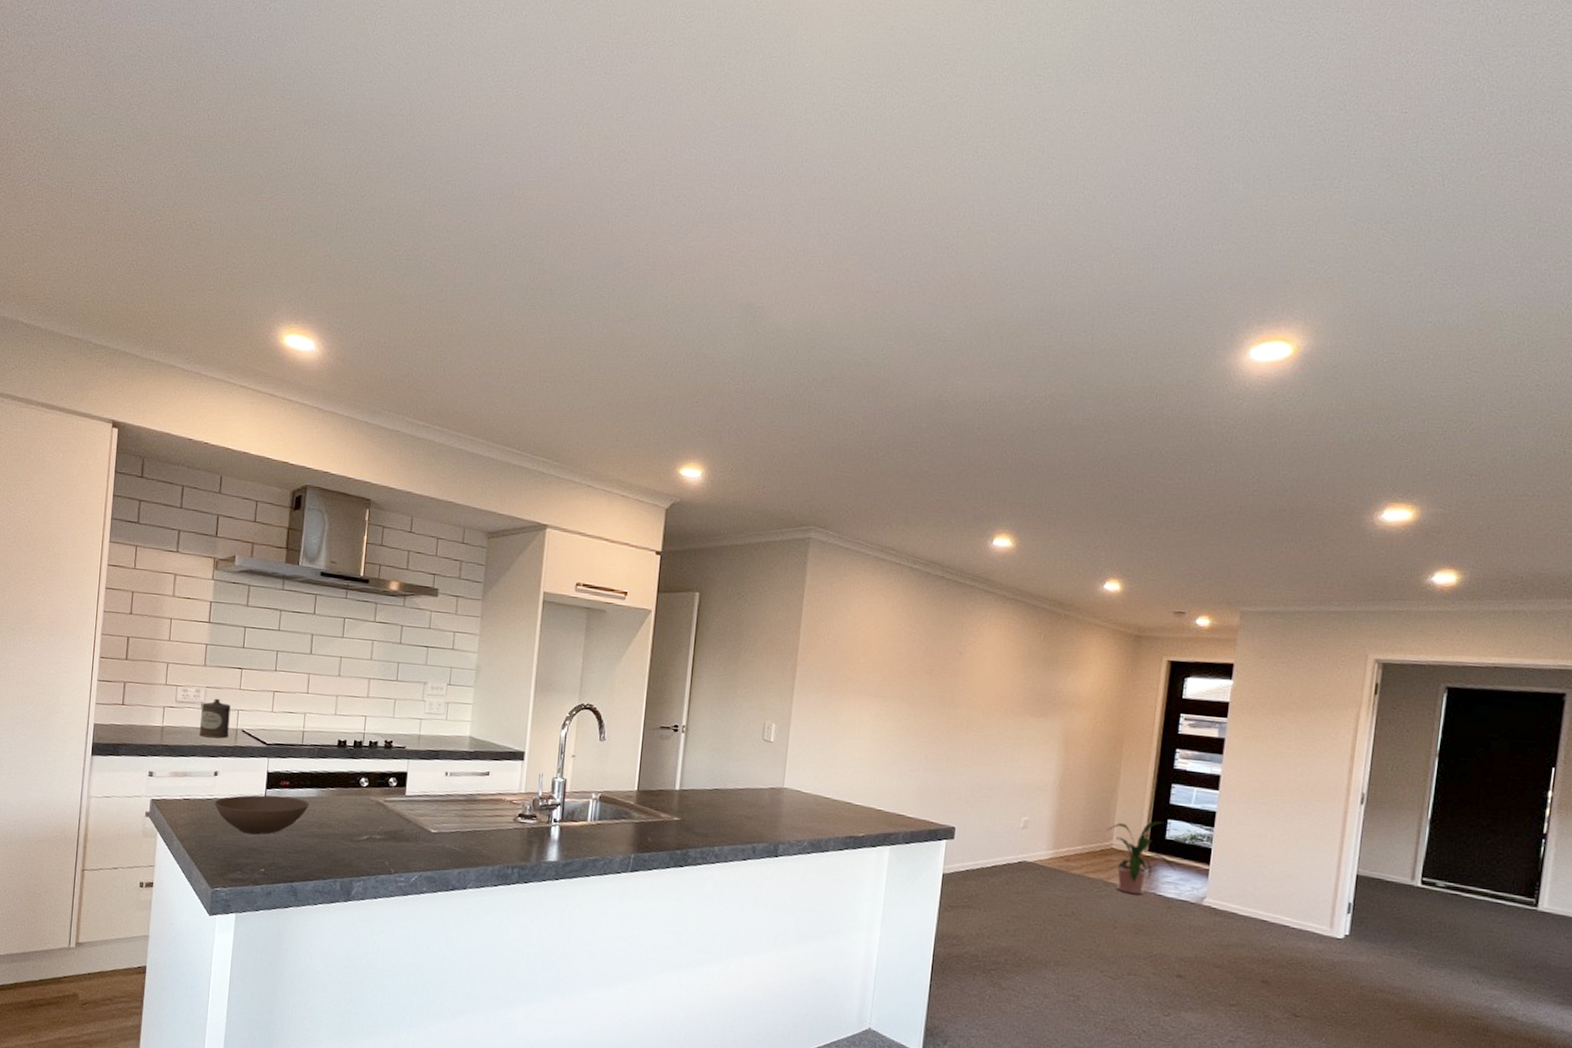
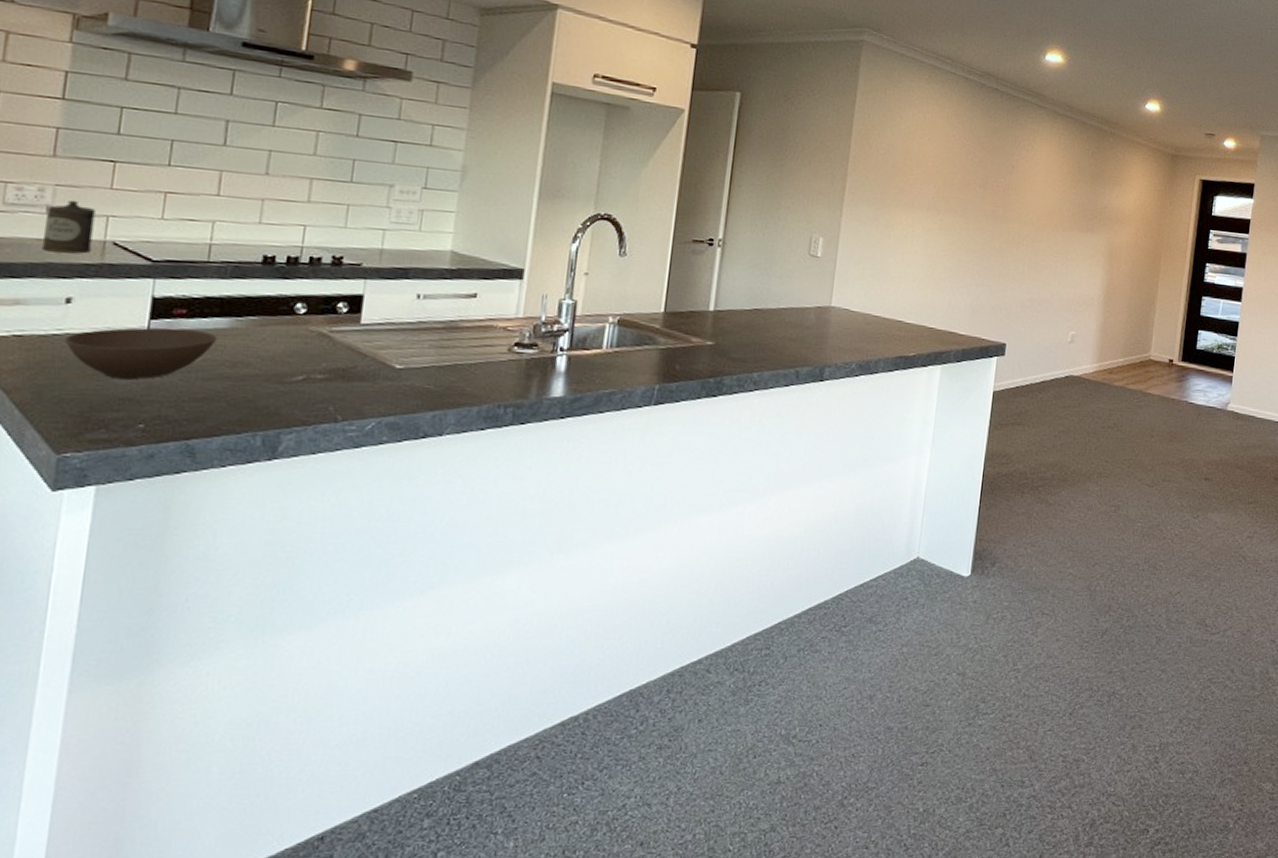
house plant: present [1105,821,1176,895] -> none [1145,332,1205,404]

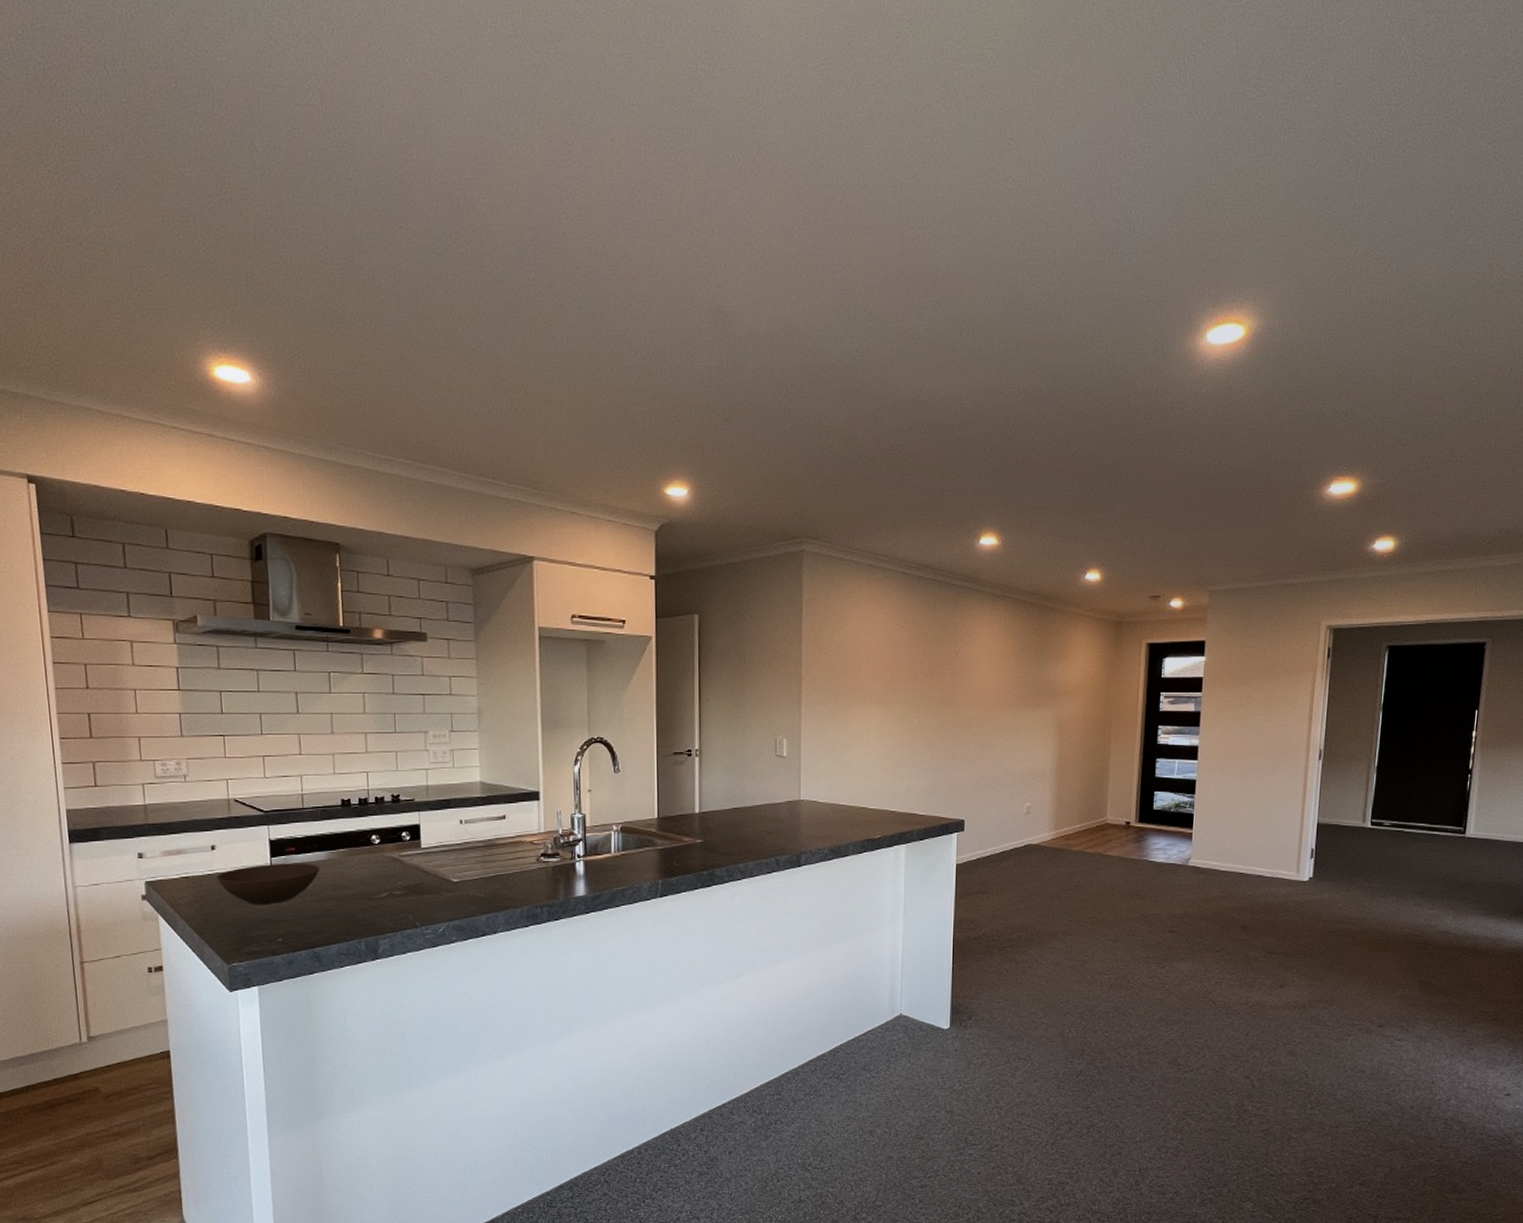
canister: present [42,200,96,254] -> none [184,769,220,811]

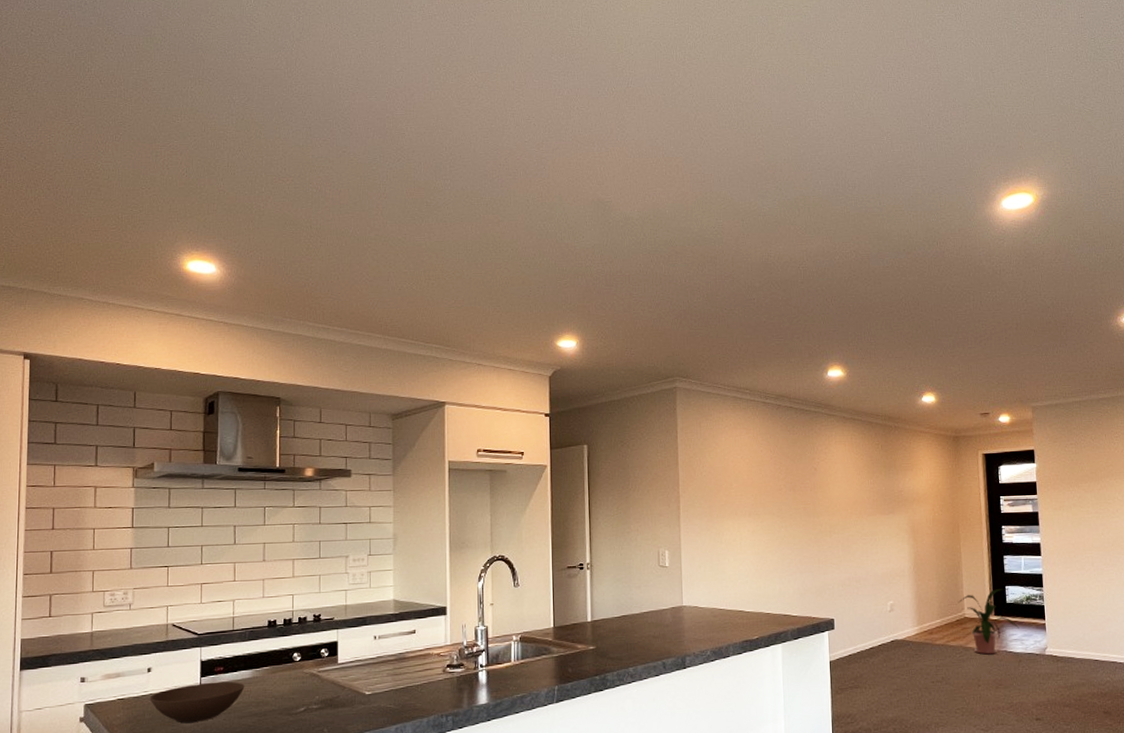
house plant: none [1100,794,1164,863] -> present [957,589,1019,655]

